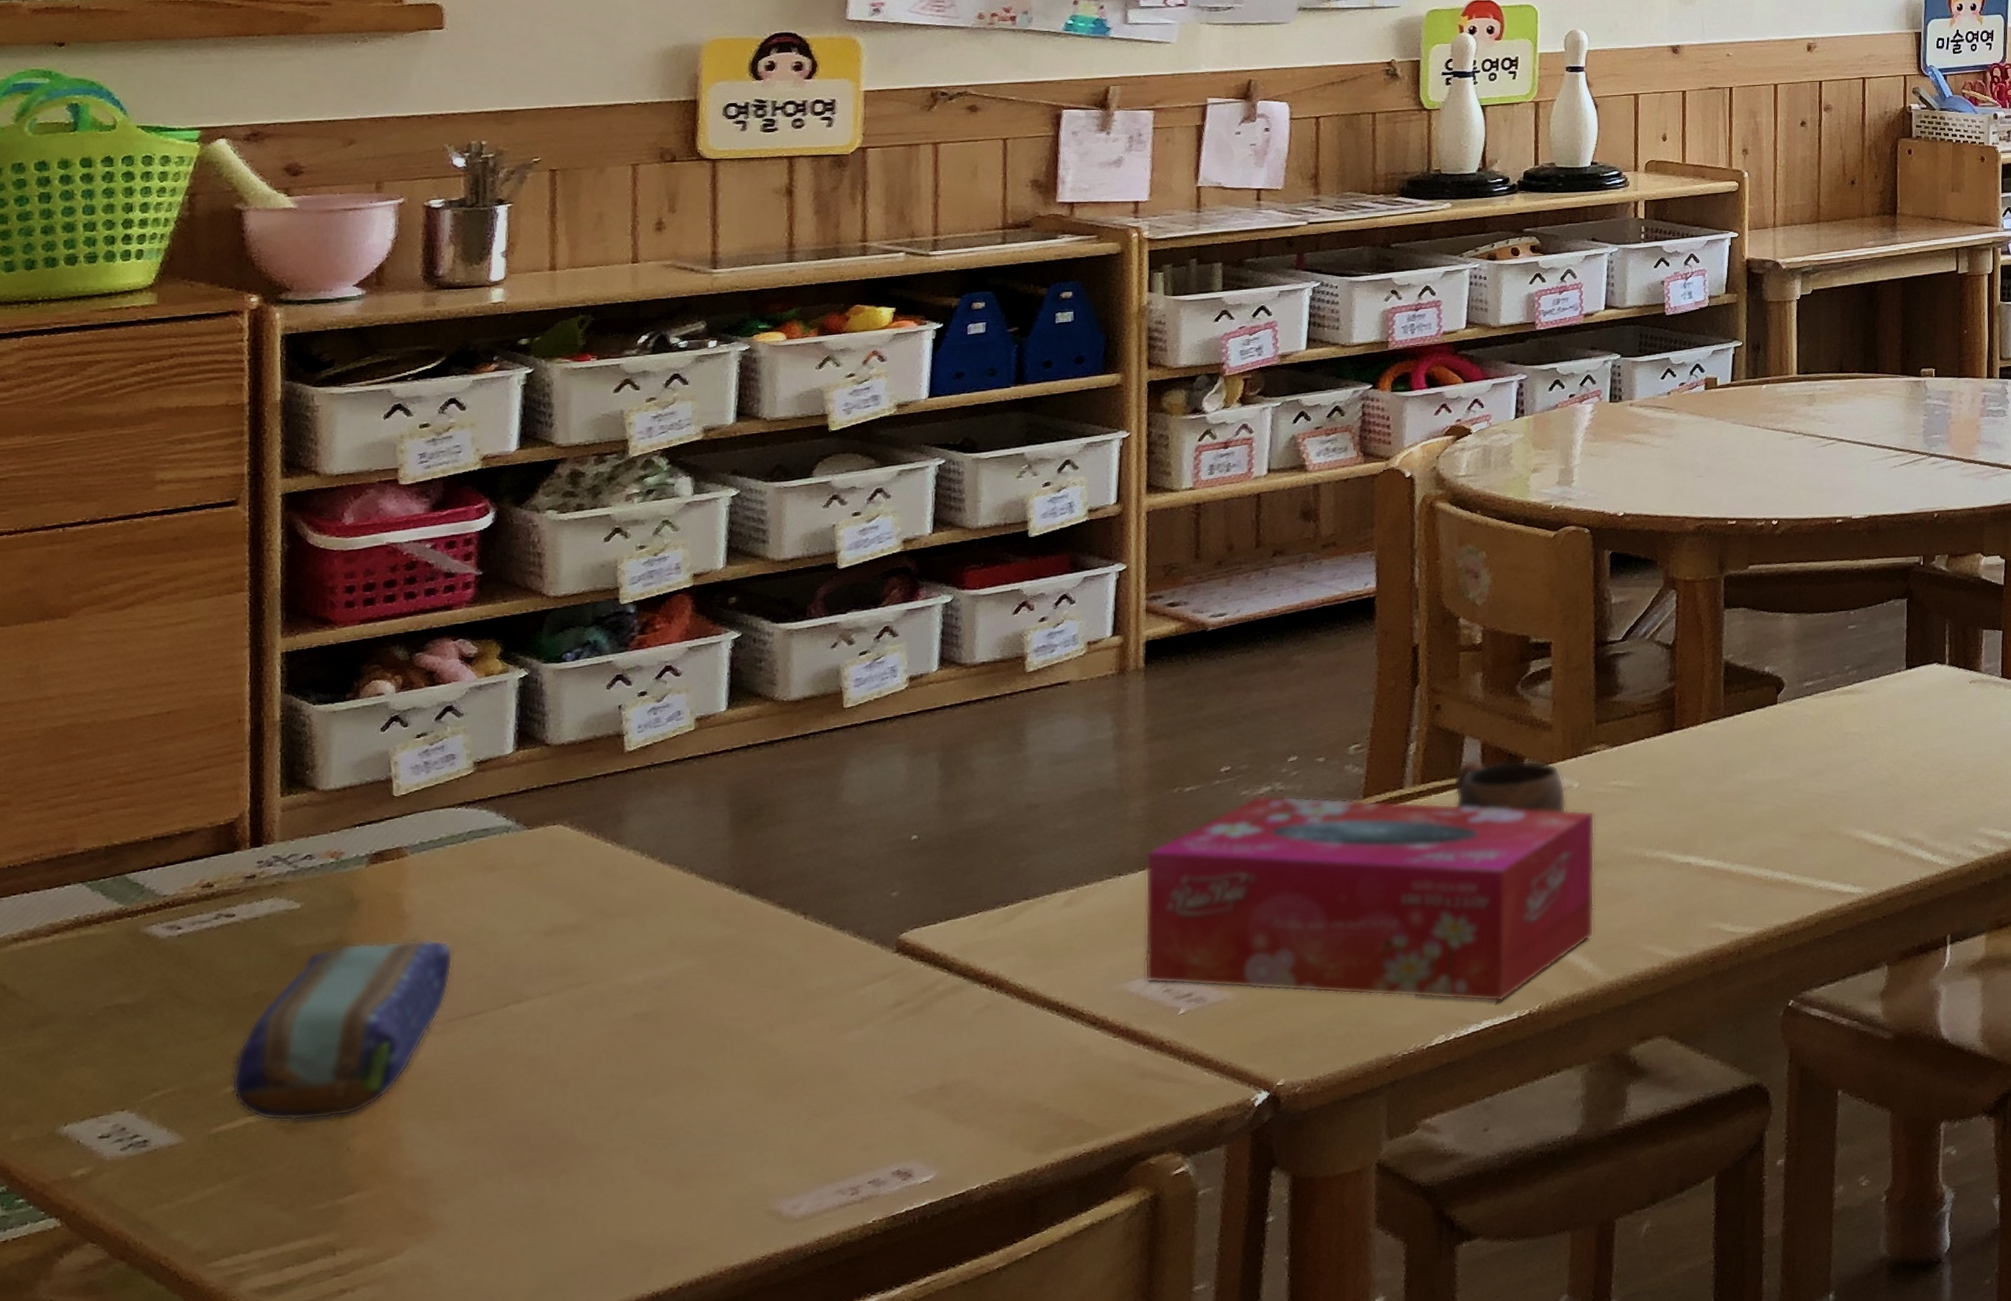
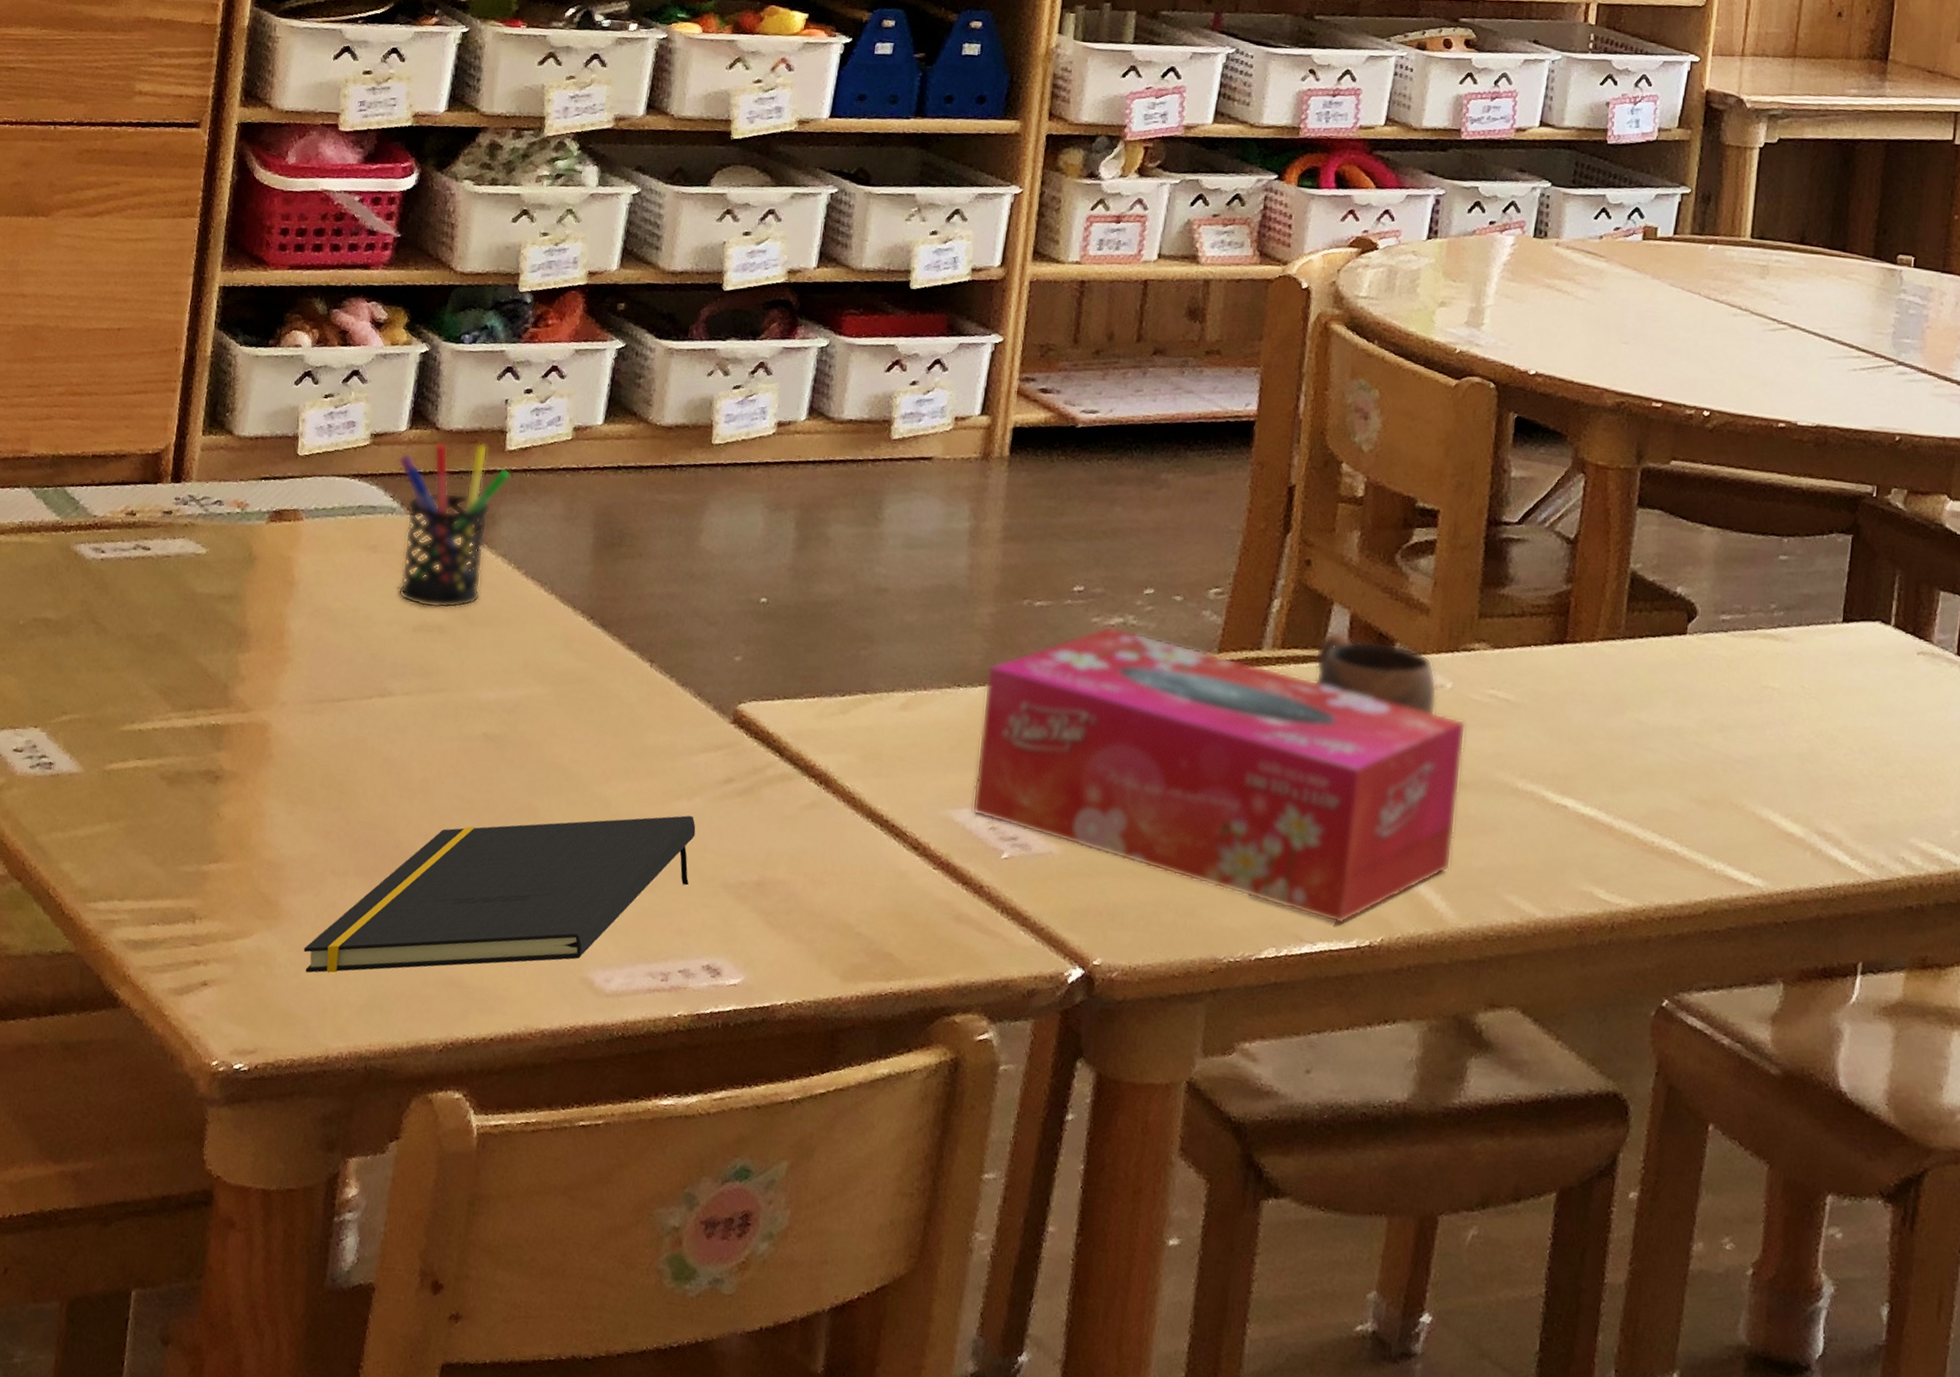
pencil case: present [231,938,453,1121] -> none [127,599,331,780]
notepad: none [462,1042,870,1273] -> present [303,815,696,973]
pen holder: none [507,749,633,912] -> present [398,442,511,609]

